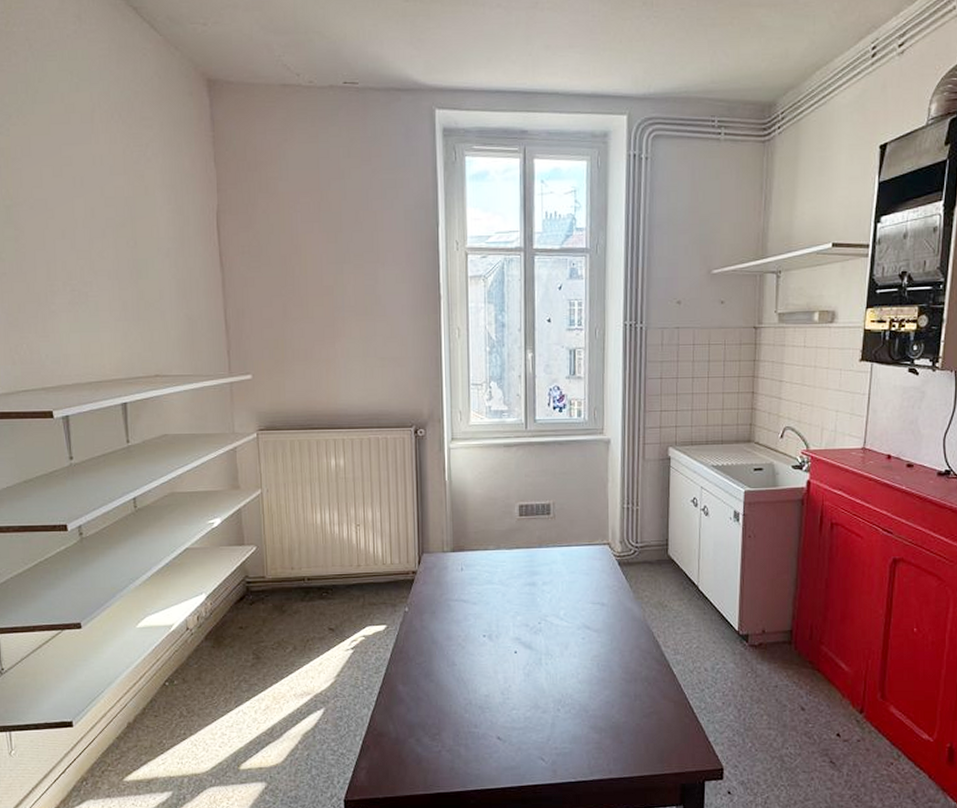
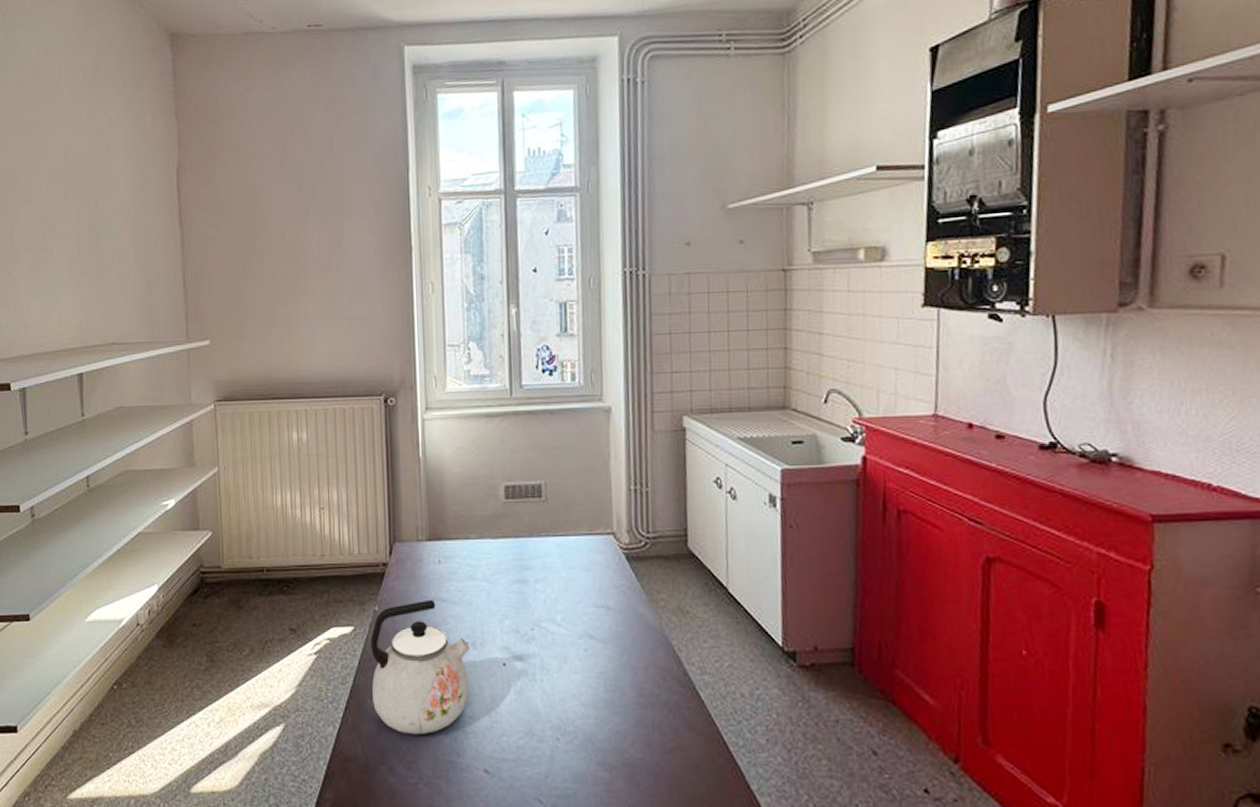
kettle: none [401,601,487,712] -> present [371,599,470,735]

